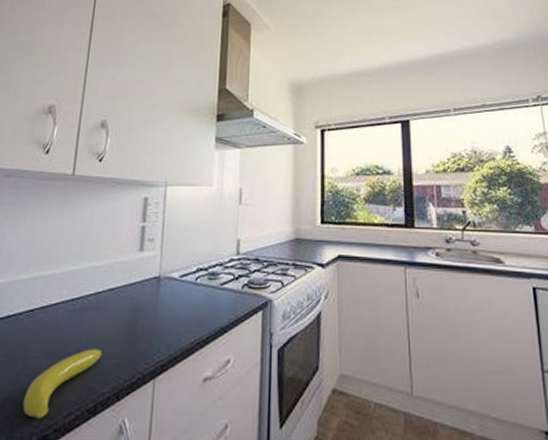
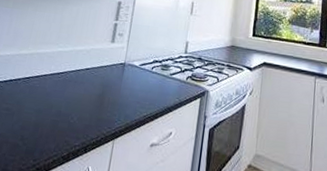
banana: present [22,349,102,418] -> none [15,111,77,159]

